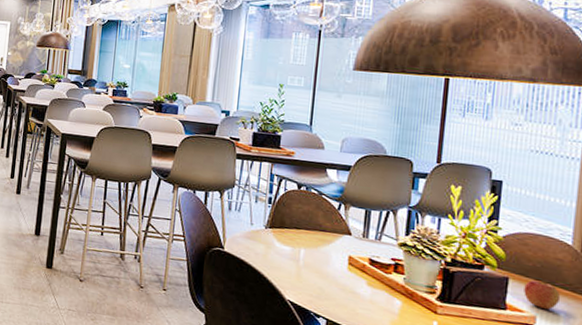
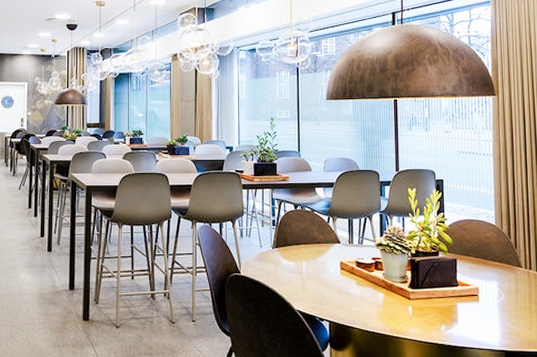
apple: present [524,280,561,310] -> none [468,258,493,281]

